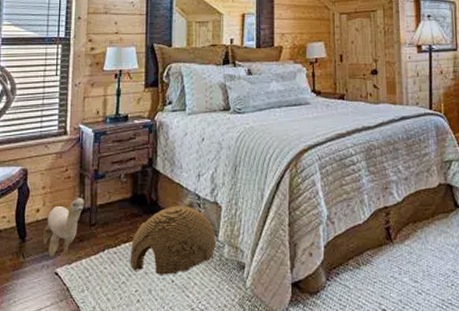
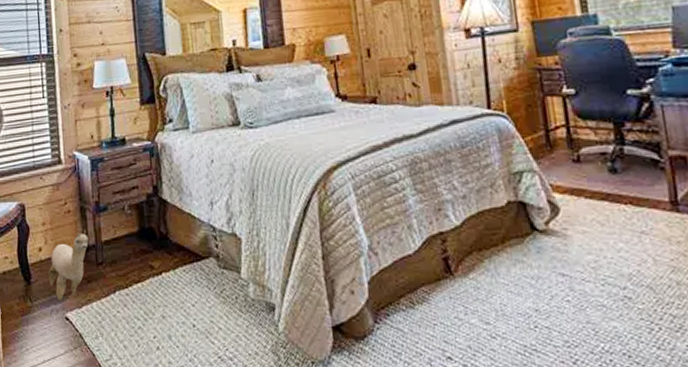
woven basket: present [130,205,216,275] -> none [143,239,239,319]

